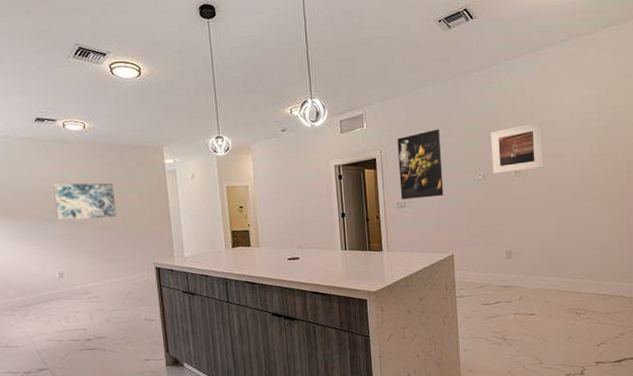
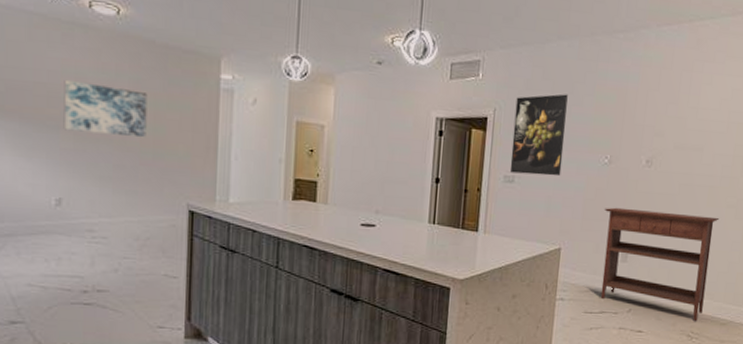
console table: none [486,209,587,299] -> present [600,207,720,321]
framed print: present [490,122,543,174] -> none [621,106,686,162]

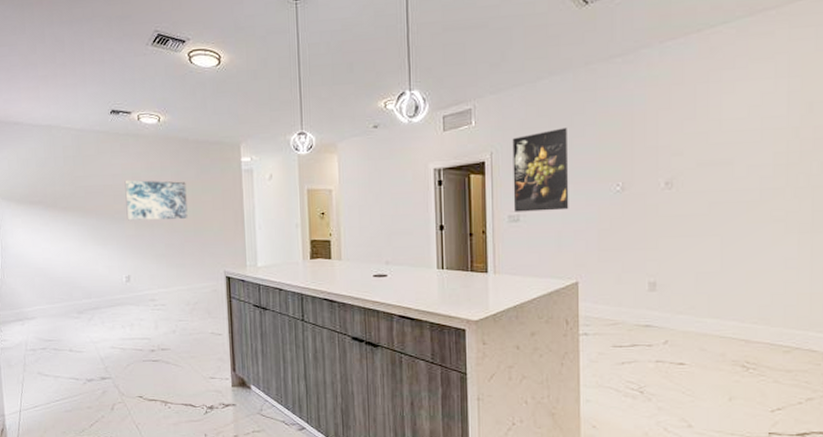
console table: present [600,207,720,321] -> none [623,234,765,349]

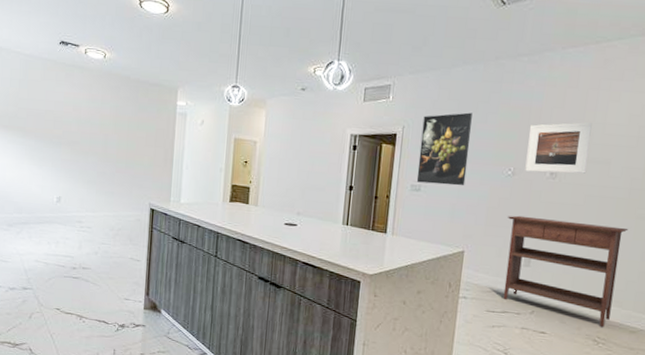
wall art: present [124,180,188,221] -> none [64,108,123,152]
console table: none [623,234,765,349] -> present [503,215,629,327]
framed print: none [634,121,706,185] -> present [525,122,592,174]

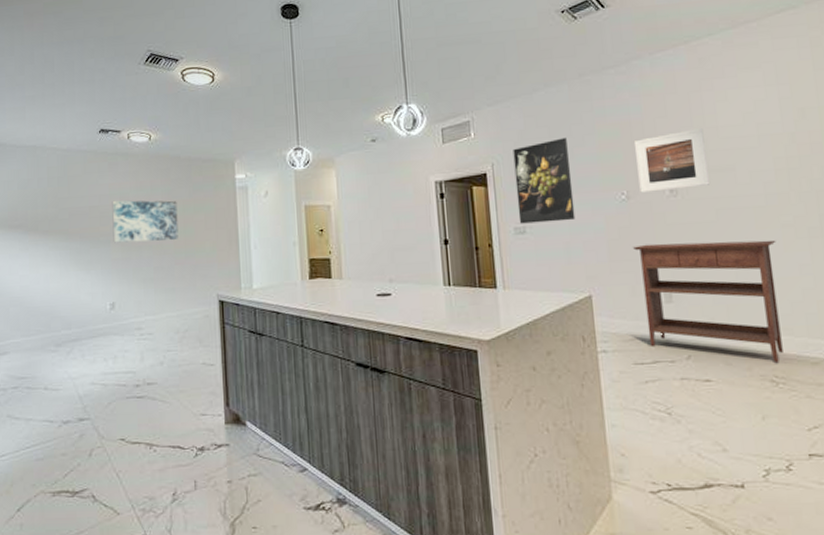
wall art: none [64,108,123,152] -> present [112,200,179,243]

